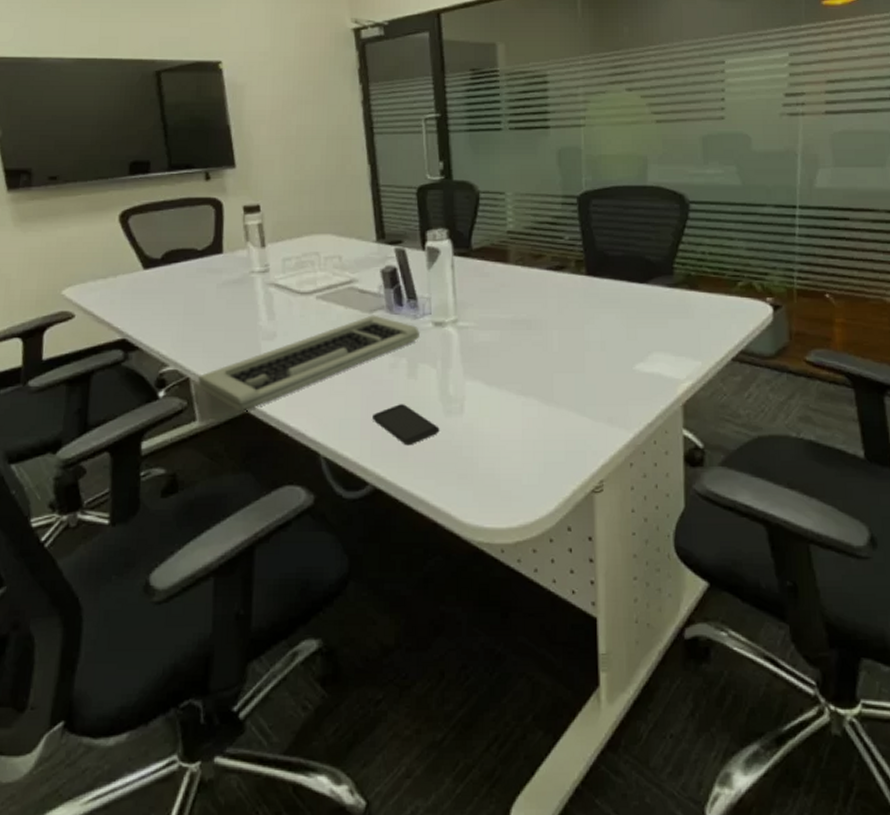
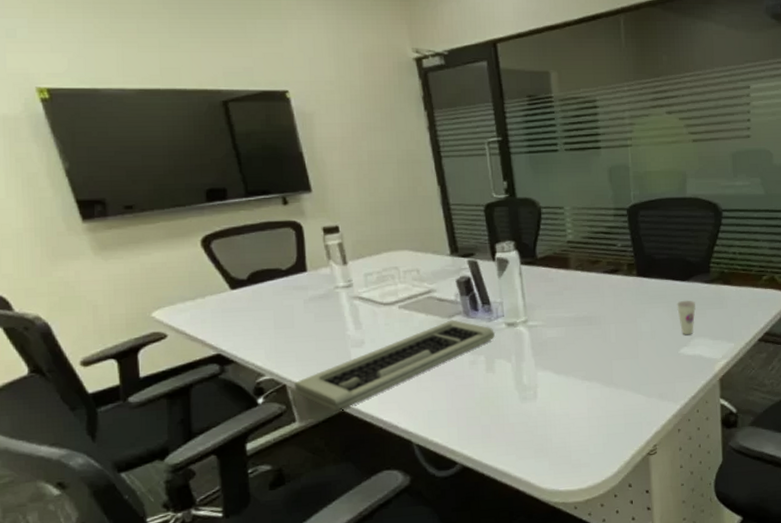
mobile phone: present [373,404,440,446] -> none [457,394,517,429]
cup: none [632,306,655,349] -> present [677,300,696,336]

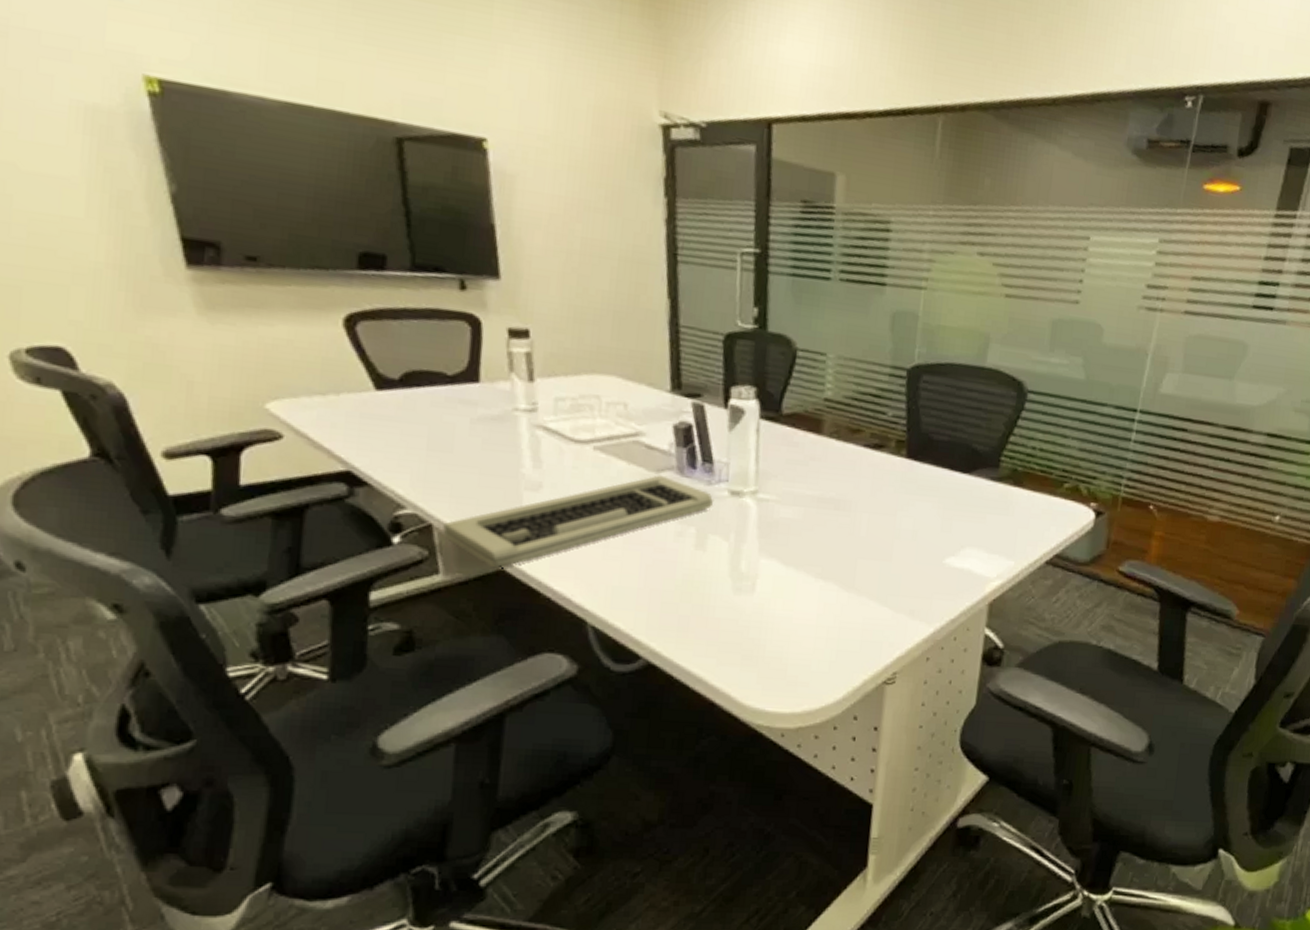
cup: present [677,300,696,336] -> none [950,497,974,543]

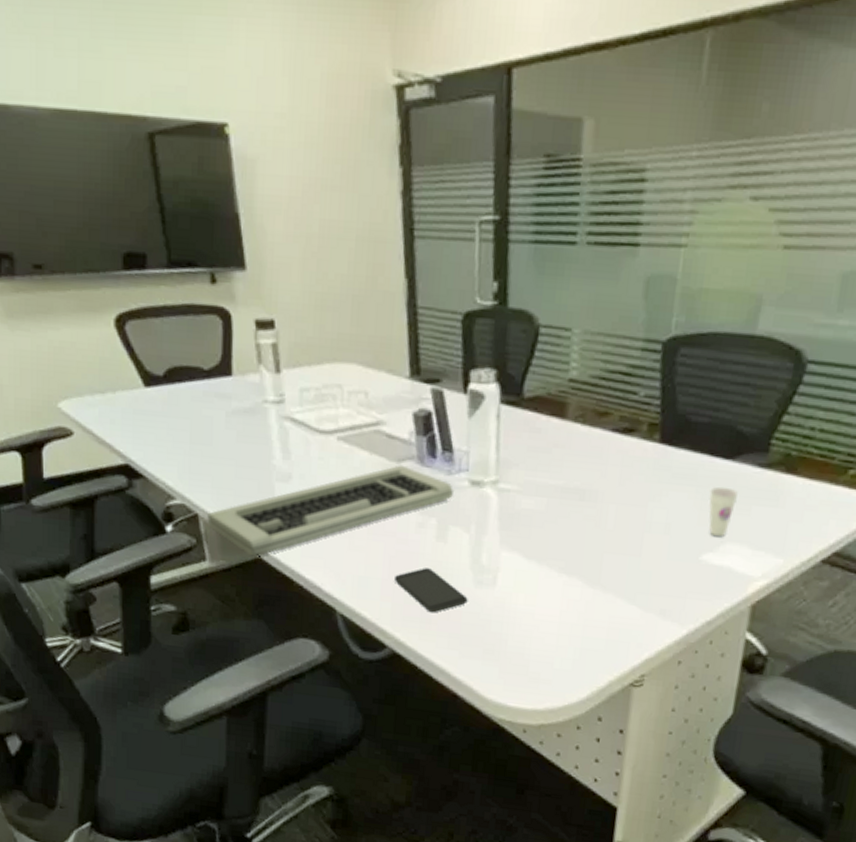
mobile phone: none [651,576,727,622] -> present [395,568,468,613]
cup: none [950,497,974,543] -> present [708,486,738,537]

